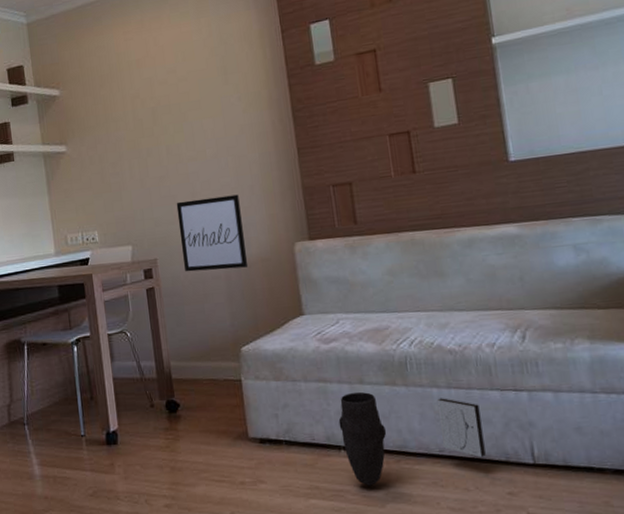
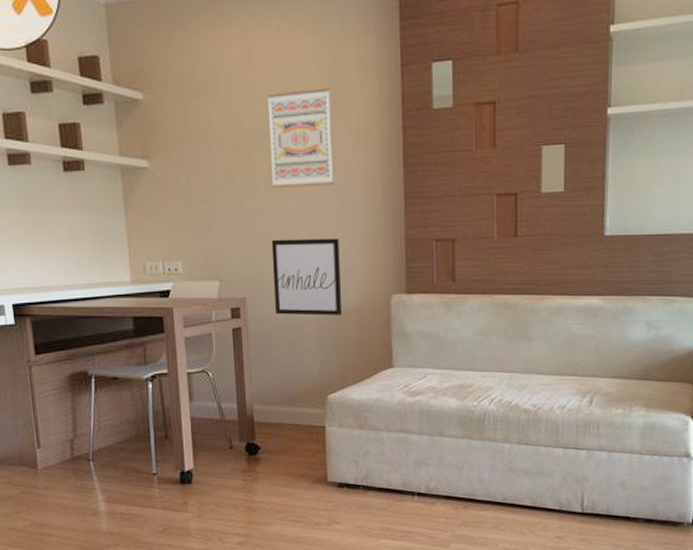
wall art: none [162,60,230,155] -> present [266,86,334,188]
vase: present [338,392,486,486] -> none [415,443,543,529]

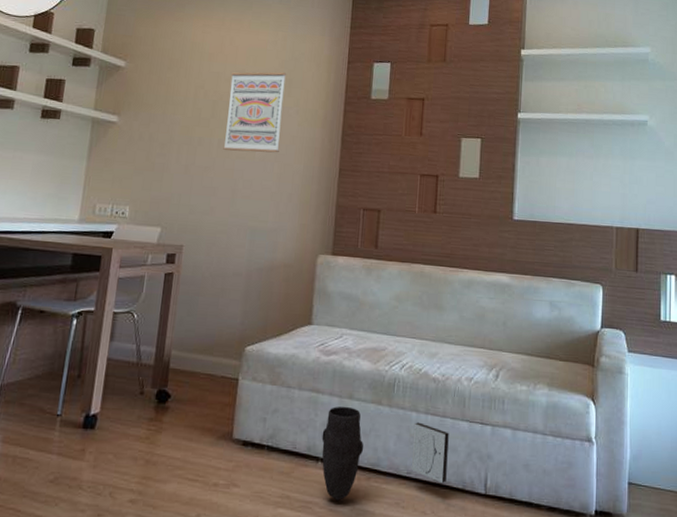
wall art: present [271,238,343,316] -> none [208,194,277,270]
vase: none [415,443,543,529] -> present [322,406,449,500]

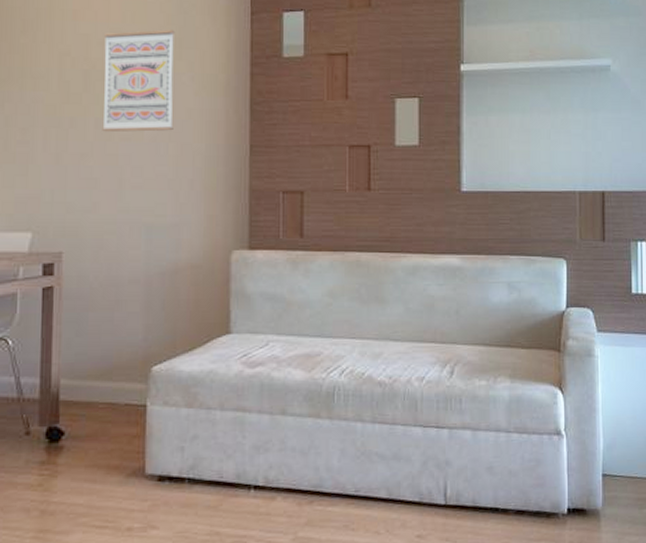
vase: present [322,406,449,500] -> none [252,423,401,531]

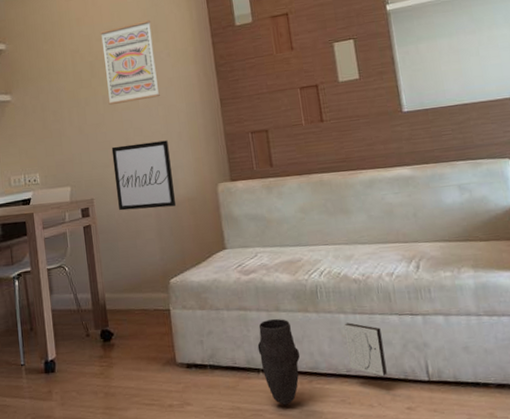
wall art: none [96,187,175,273] -> present [111,140,177,211]
vase: none [252,423,401,531] -> present [257,319,387,405]

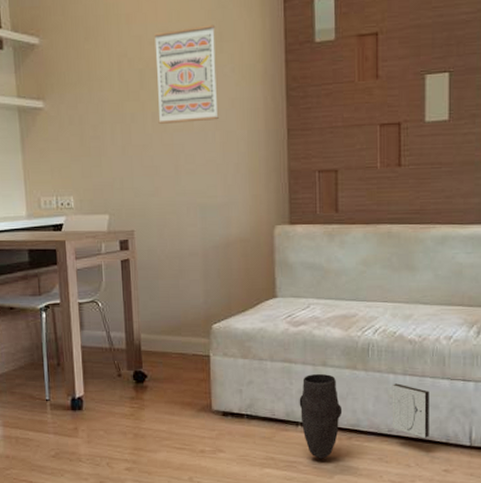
wall art: present [111,140,177,211] -> none [158,171,227,247]

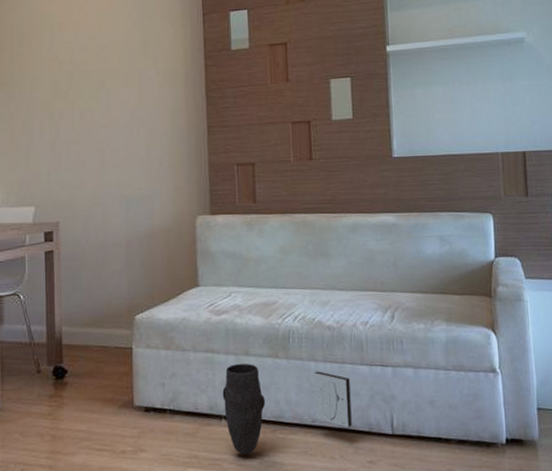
wall art: present [153,25,219,124] -> none [83,33,143,121]

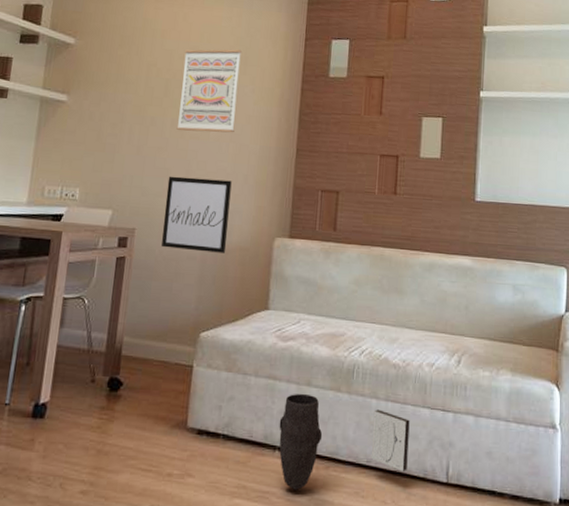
wall art: none [83,33,143,121] -> present [176,49,241,133]
wall art: none [84,165,150,238] -> present [161,176,232,253]

